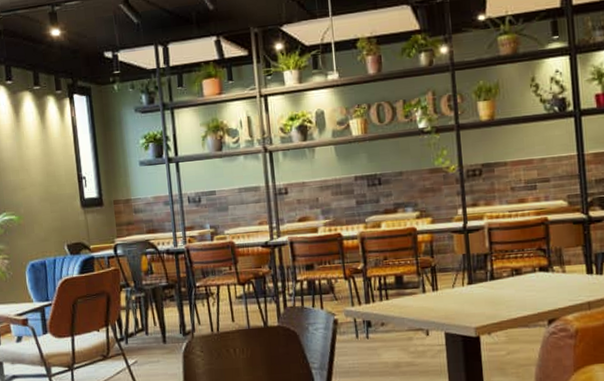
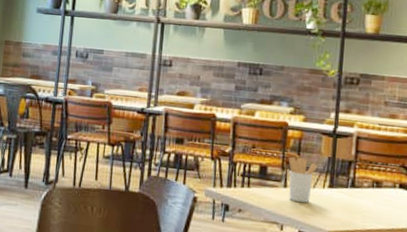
utensil holder: none [422,260,453,305] -> present [288,156,318,203]

